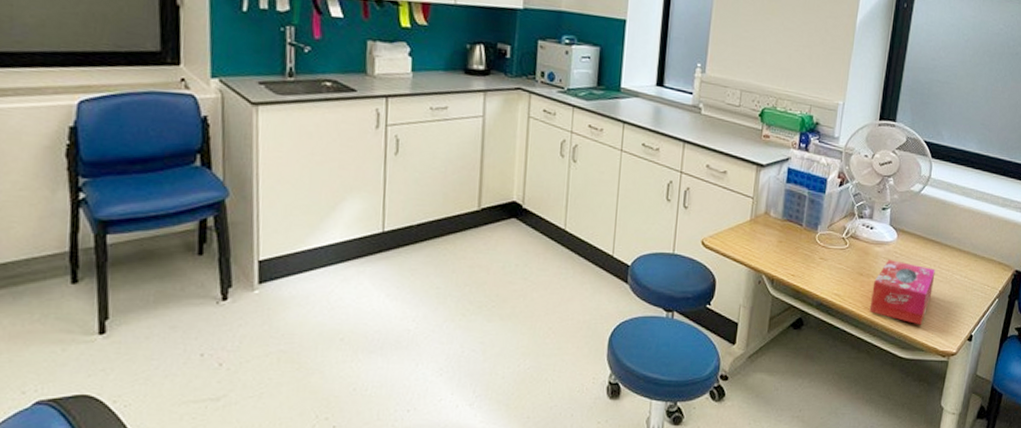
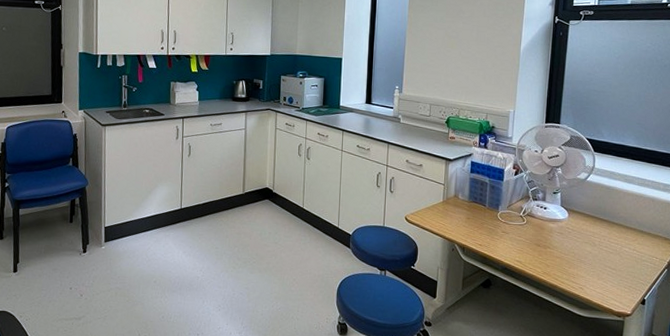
tissue box: present [869,260,936,325] -> none [548,234,605,289]

